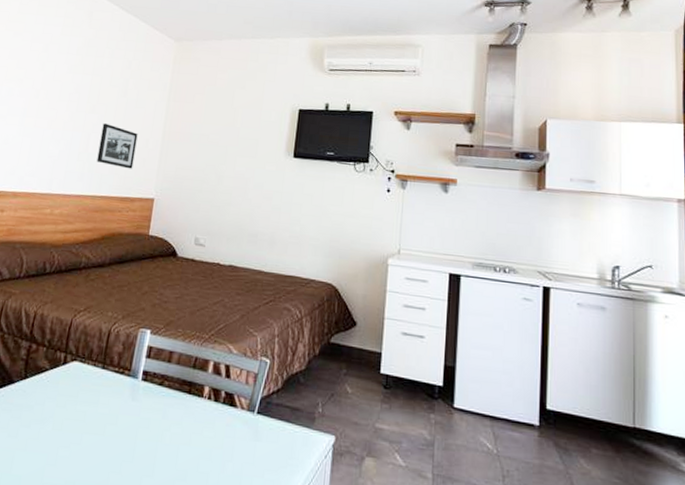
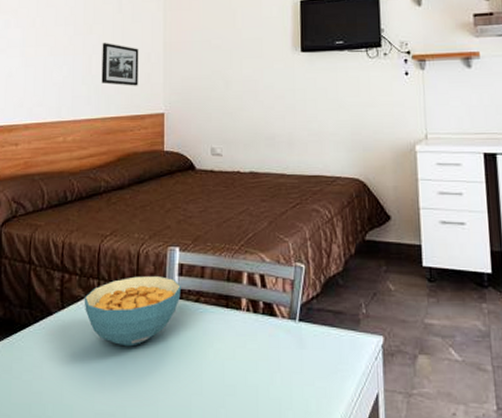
cereal bowl: none [48,354,147,423] -> present [84,276,181,347]

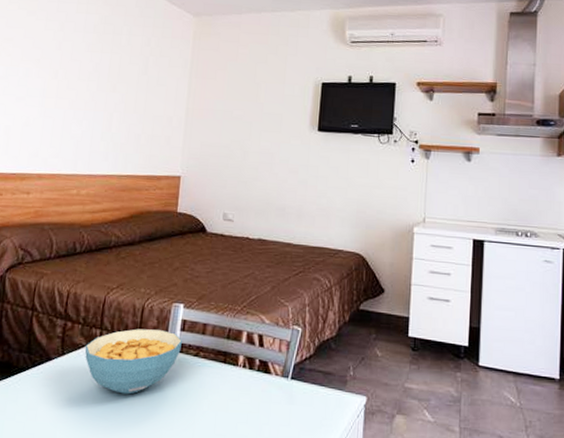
picture frame: present [101,43,139,86] -> none [120,102,161,148]

